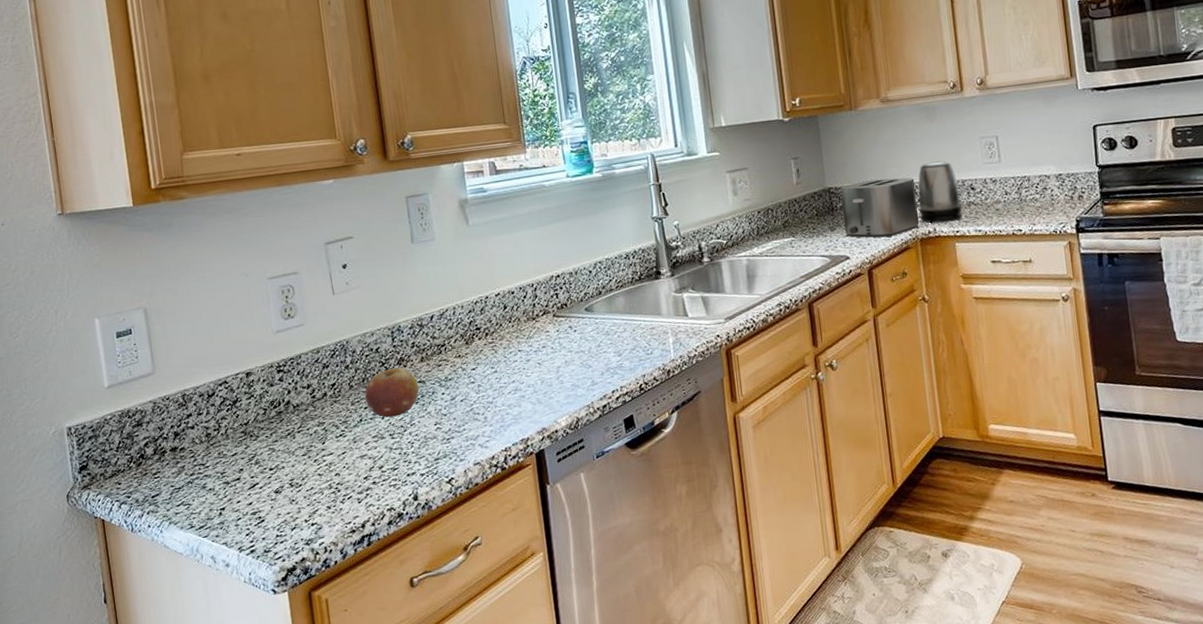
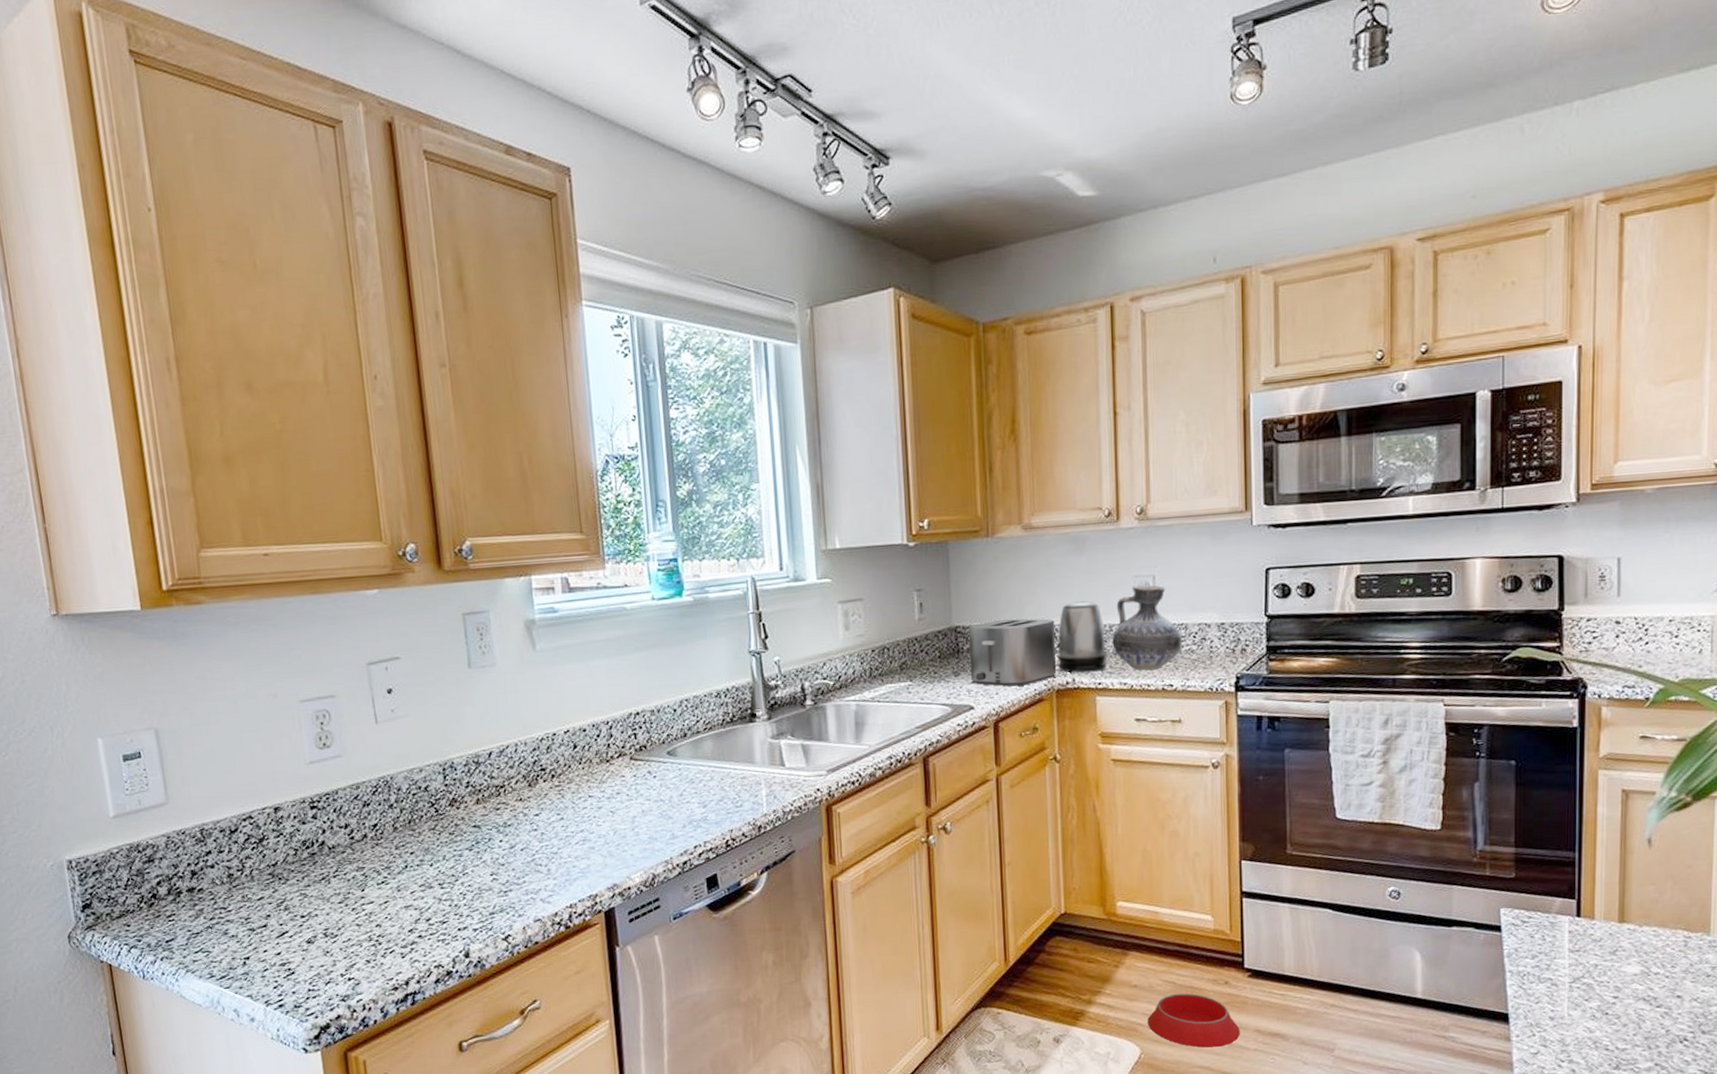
fruit: present [365,367,419,418] -> none [411,809,474,865]
ceramic jug: none [965,144,1027,219] -> present [1112,585,1183,671]
pet bowl: none [1025,506,1110,556] -> present [1147,993,1240,1048]

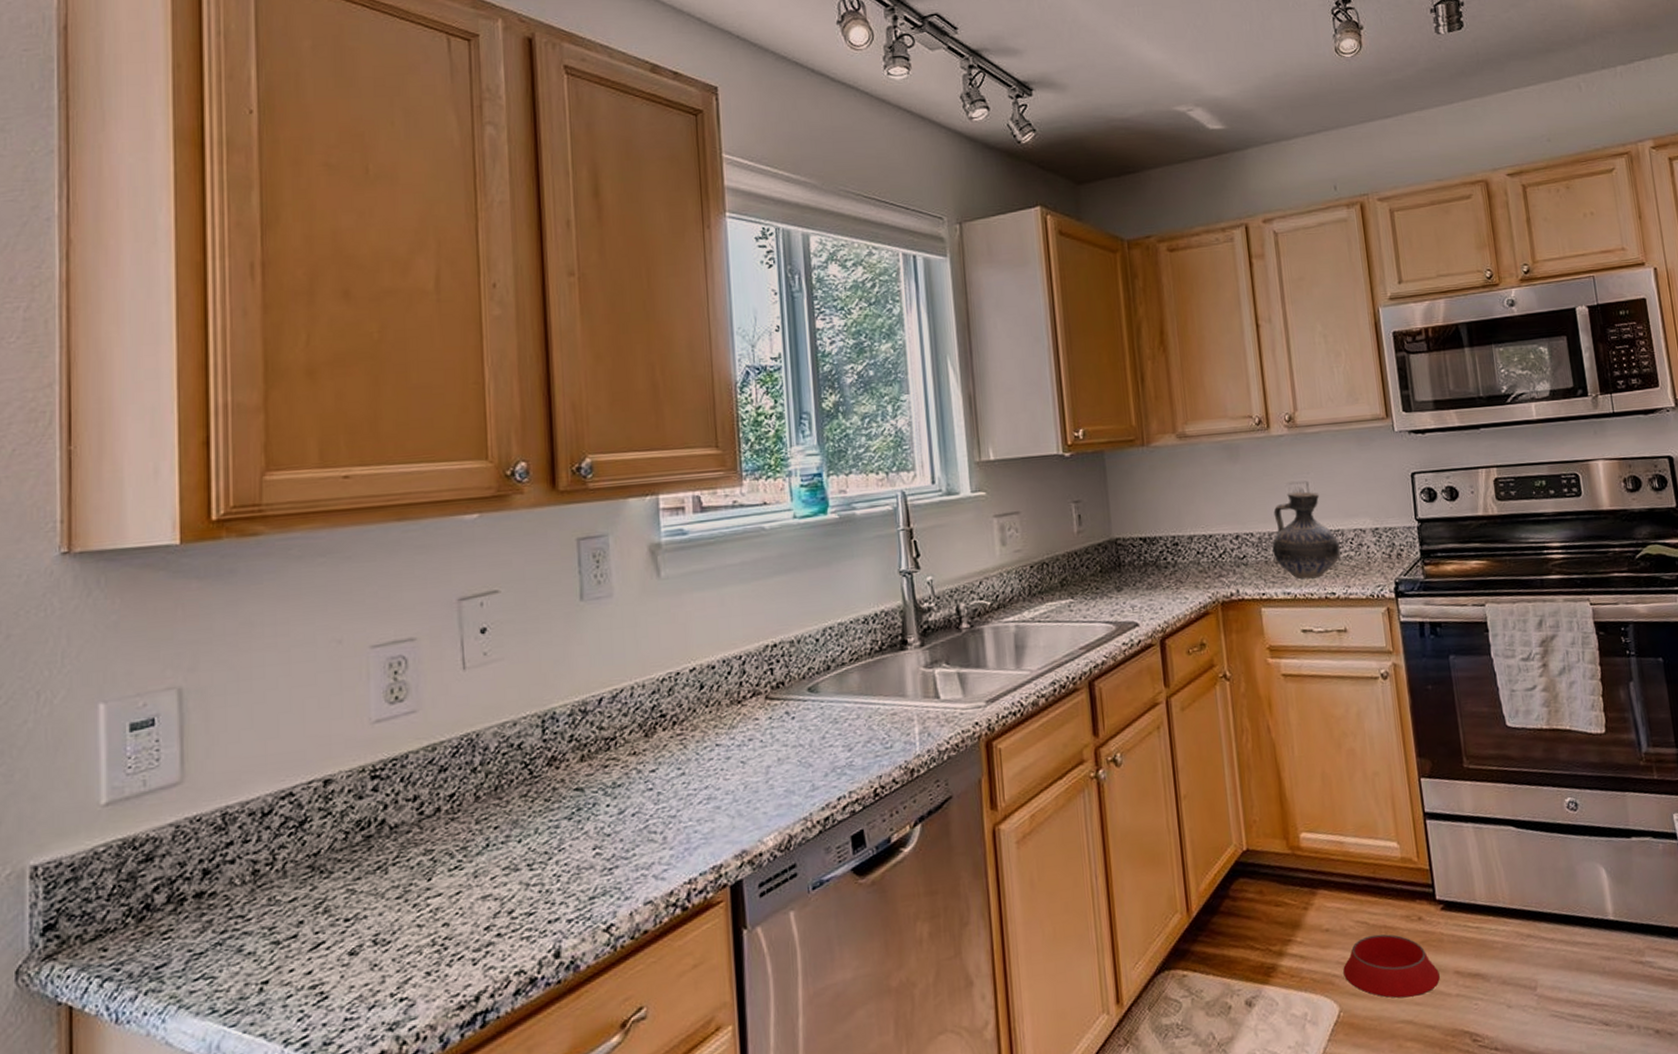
toaster: present [969,618,1056,687] -> none [1129,528,1220,601]
kettle: present [1057,601,1107,672] -> none [1219,509,1269,583]

